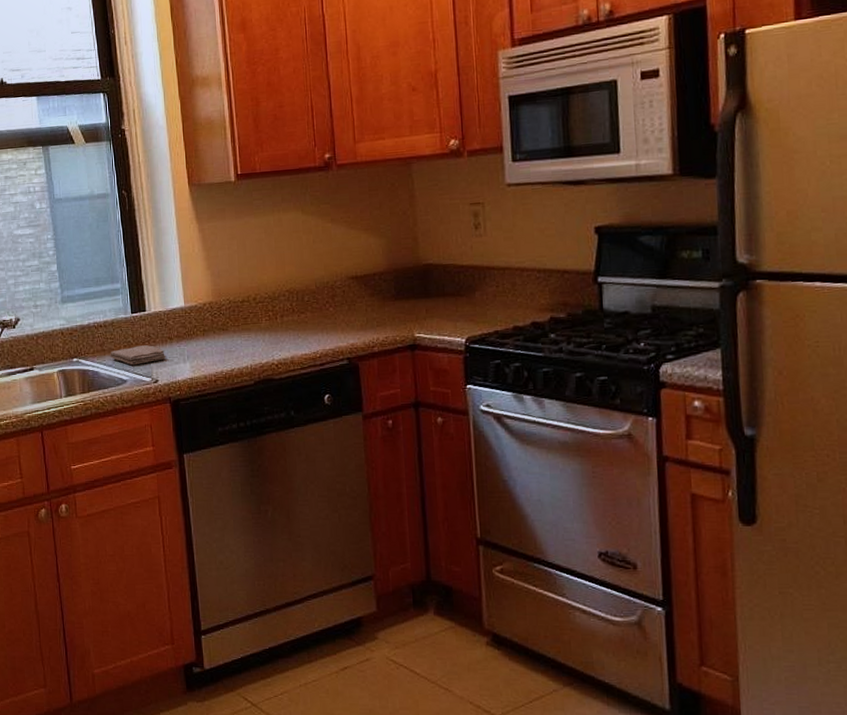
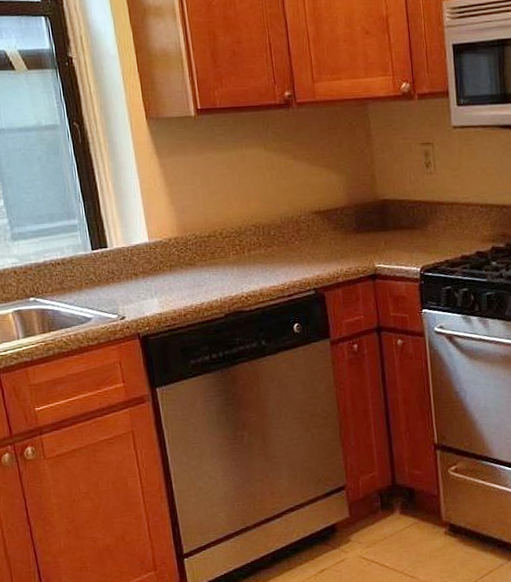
washcloth: present [110,345,166,366] -> none [70,282,133,303]

